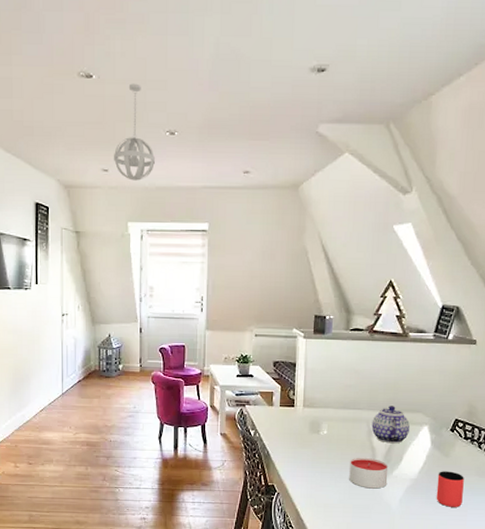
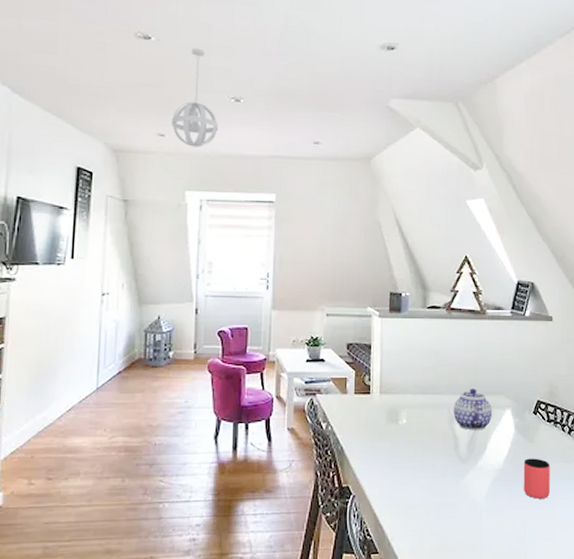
candle: present [349,457,389,489] -> none [431,447,473,484]

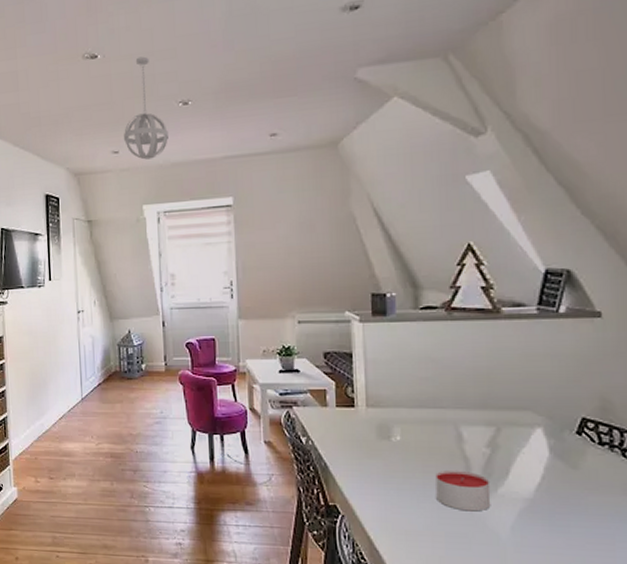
candle: none [431,447,473,484] -> present [435,470,491,512]
teapot: present [453,389,492,431] -> none [461,402,515,452]
cup: present [523,458,550,499] -> none [564,488,606,539]

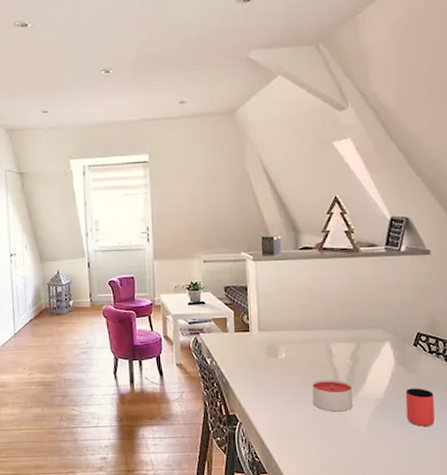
pendant light: present [124,56,168,160] -> none [52,28,92,120]
cup: none [564,488,606,539] -> present [405,388,435,426]

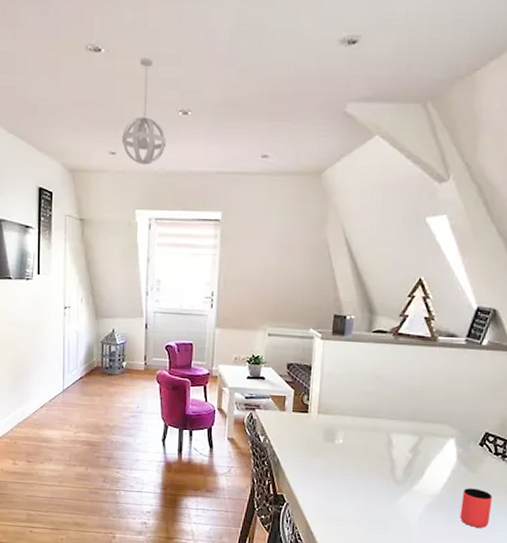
pendant light: none [52,28,92,120] -> present [122,57,166,165]
candle: present [312,379,354,412] -> none [365,469,409,504]

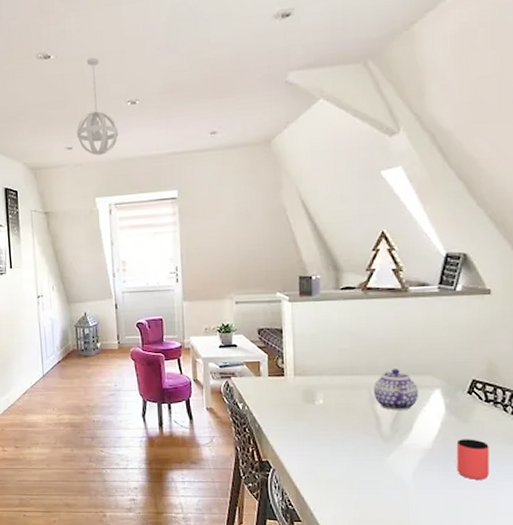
teapot: none [391,415,434,457] -> present [373,369,418,411]

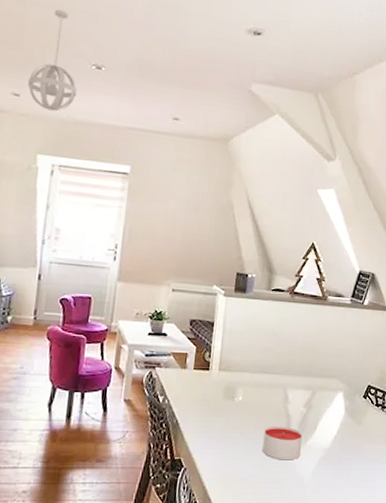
candle: none [352,427,397,461] -> present [262,426,303,460]
teapot: present [373,369,418,411] -> none [288,370,325,411]
cup: present [456,439,489,480] -> none [348,440,375,478]

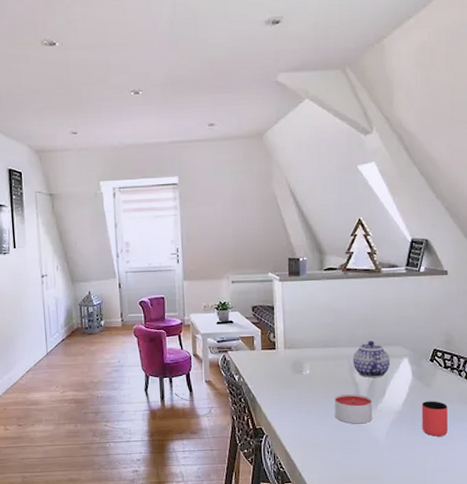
pendant light: present [28,9,77,112] -> none [81,47,122,141]
teapot: none [288,370,325,411] -> present [352,341,390,378]
cup: none [348,440,375,478] -> present [421,401,448,436]

